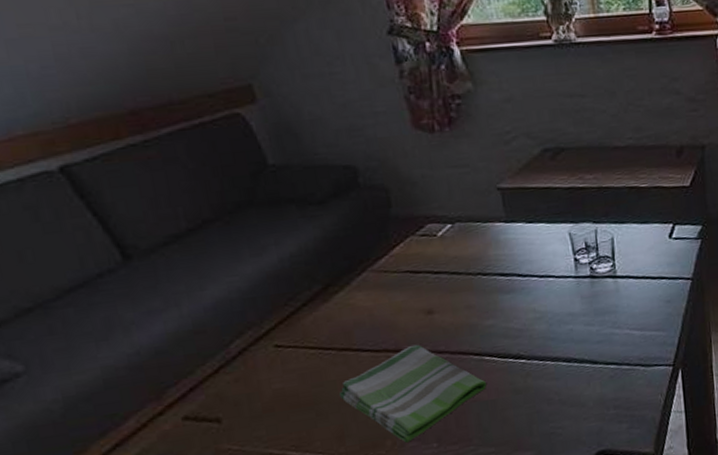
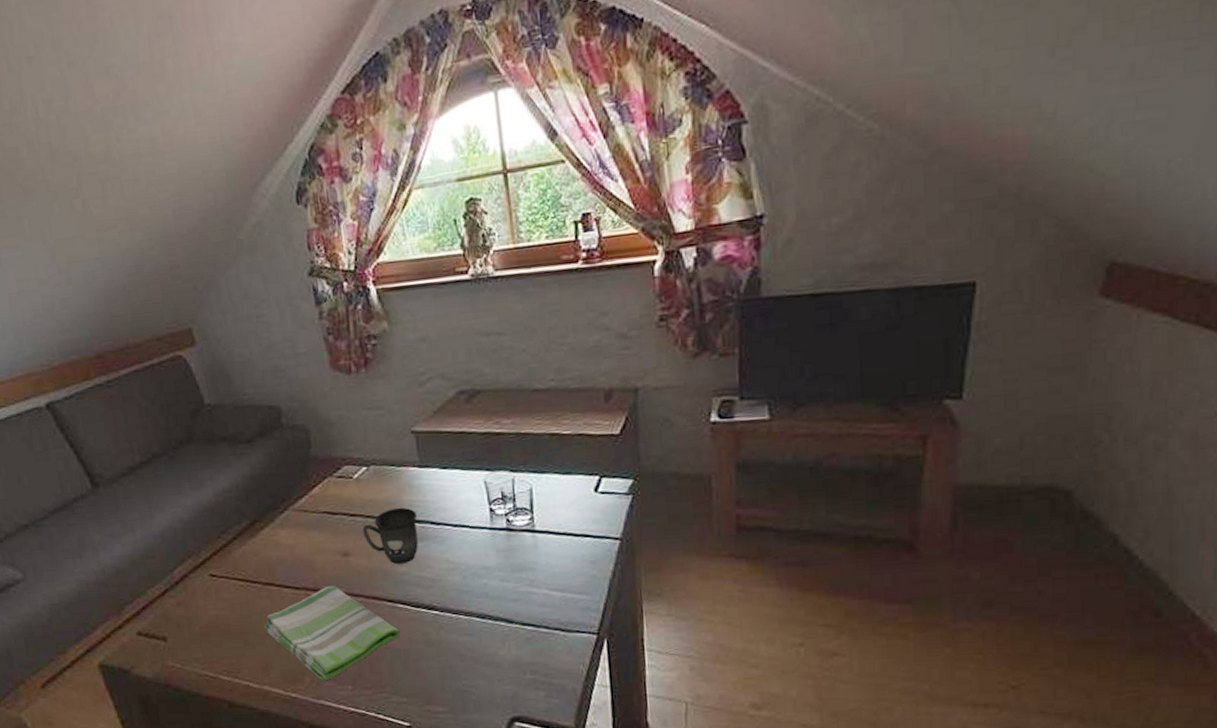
mug: none [447,262,505,318] -> present [362,507,418,564]

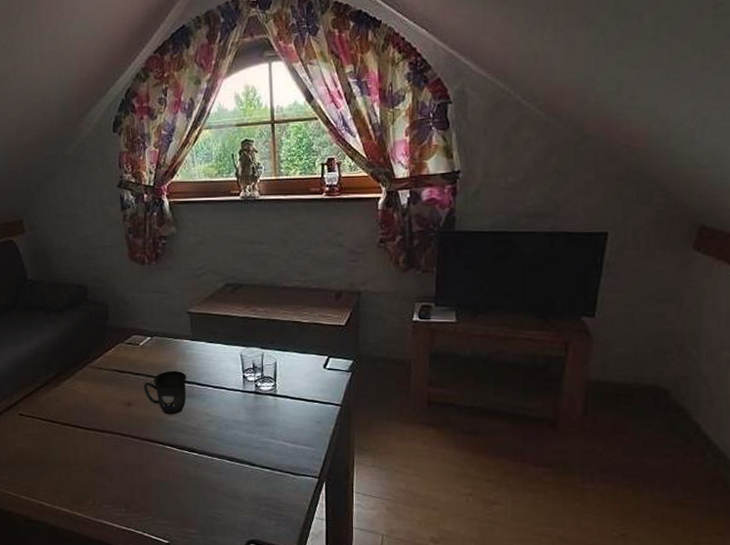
dish towel: present [263,585,399,681] -> none [59,428,166,504]

